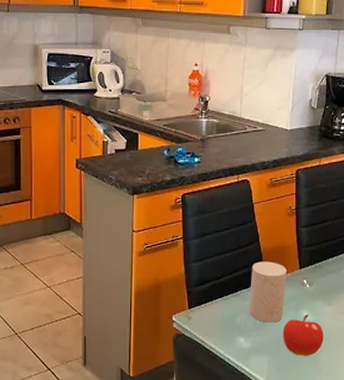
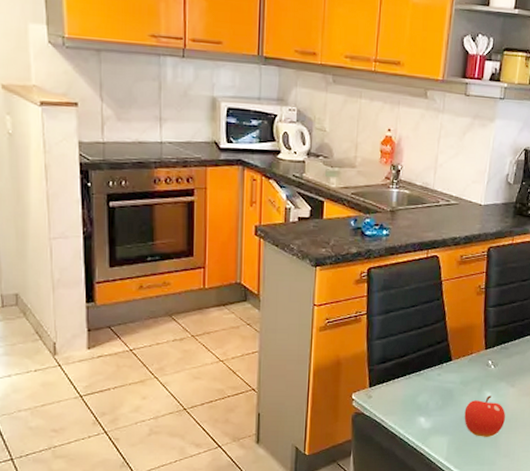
cup: present [249,261,287,323] -> none [431,341,472,403]

